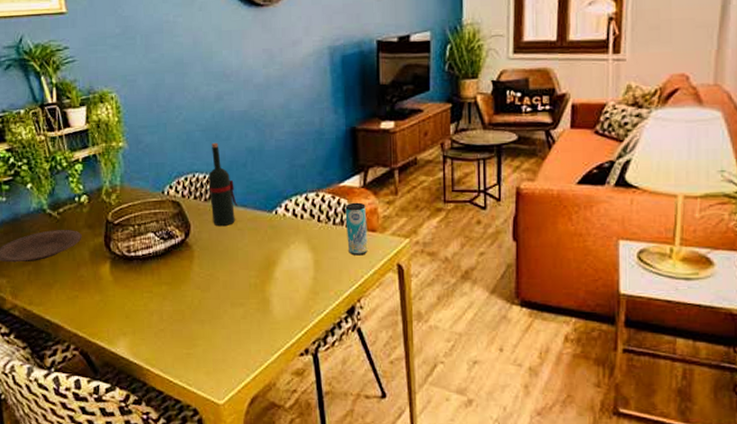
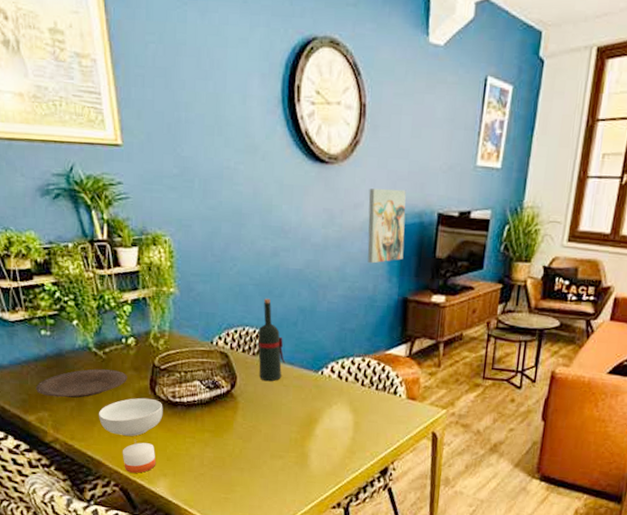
cereal bowl: none [55,255,119,297] -> present [98,397,163,437]
candle: none [80,302,115,334] -> present [122,442,156,473]
wall art: none [306,22,347,97] -> present [367,188,406,264]
beverage can: present [345,202,368,256] -> none [387,370,409,421]

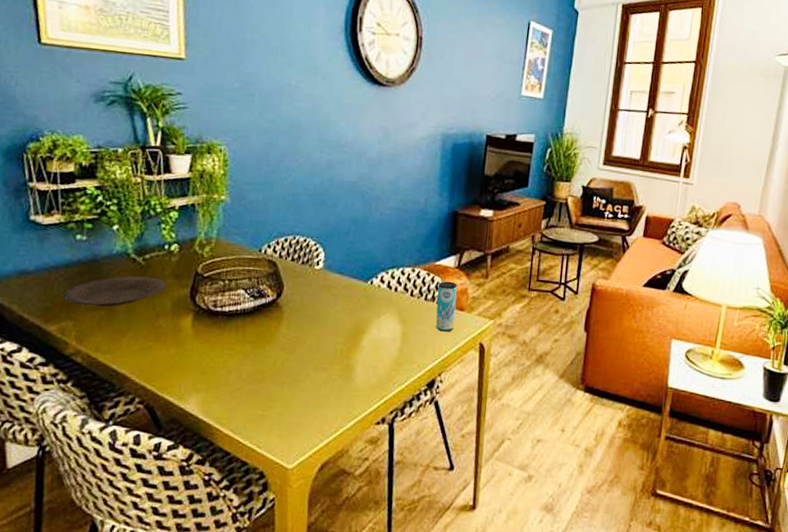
cereal bowl: present [98,397,163,437] -> none [129,306,203,349]
candle: present [122,442,156,473] -> none [151,355,189,389]
wine bottle: present [257,298,286,381] -> none [307,208,335,291]
wall art: present [367,188,406,264] -> none [420,110,458,179]
beverage can: none [387,370,409,421] -> present [435,281,457,332]

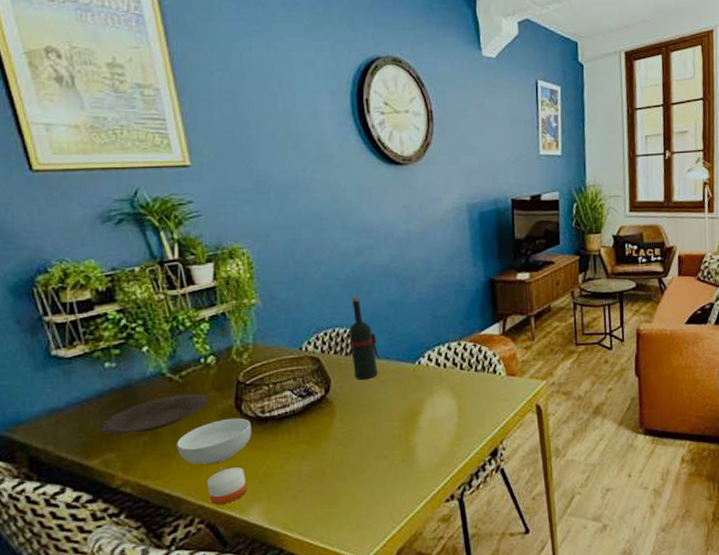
cereal bowl: none [129,306,203,349] -> present [176,417,252,465]
candle: none [151,355,189,389] -> present [206,467,248,505]
wine bottle: none [307,208,335,291] -> present [349,296,381,380]
beverage can: present [435,281,457,332] -> none [486,349,509,400]

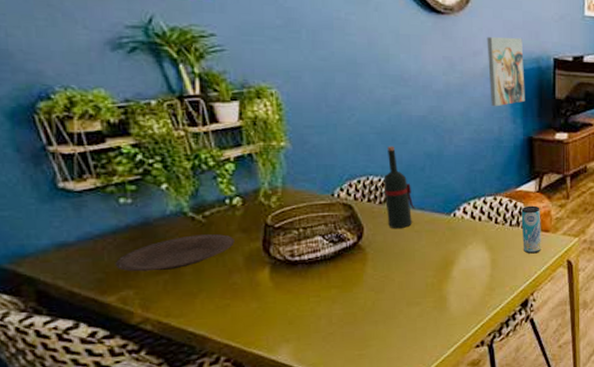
cereal bowl: present [176,417,252,465] -> none [199,260,281,305]
candle: present [206,467,248,505] -> none [232,309,276,344]
wall art: none [444,181,485,251] -> present [487,37,525,107]
beverage can: none [486,349,509,400] -> present [521,205,541,254]

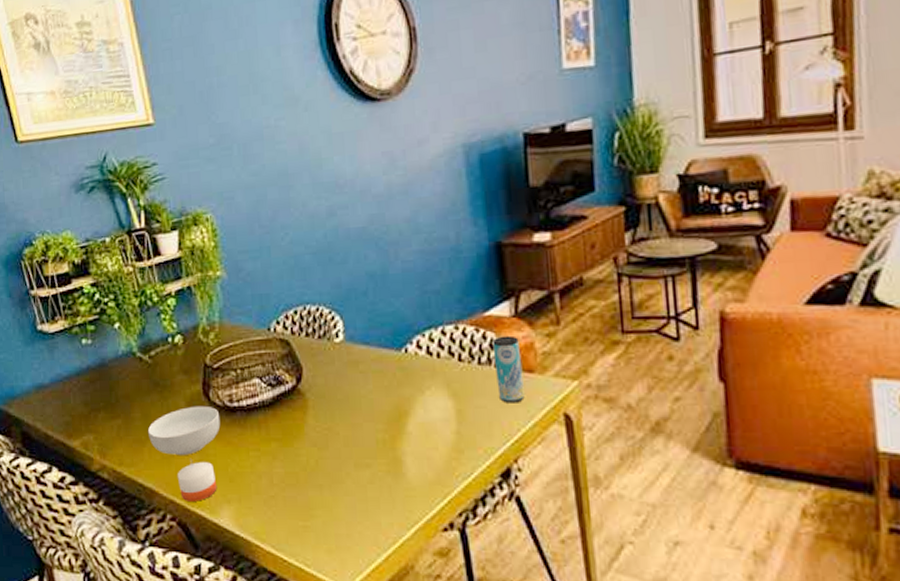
plate: present [115,234,234,272] -> none [78,376,177,416]
cereal bowl: none [199,260,281,305] -> present [147,405,220,456]
candle: none [232,309,276,344] -> present [177,462,217,501]
wine bottle: present [383,146,415,228] -> none [321,267,359,368]
wall art: present [487,37,525,107] -> none [433,113,488,207]

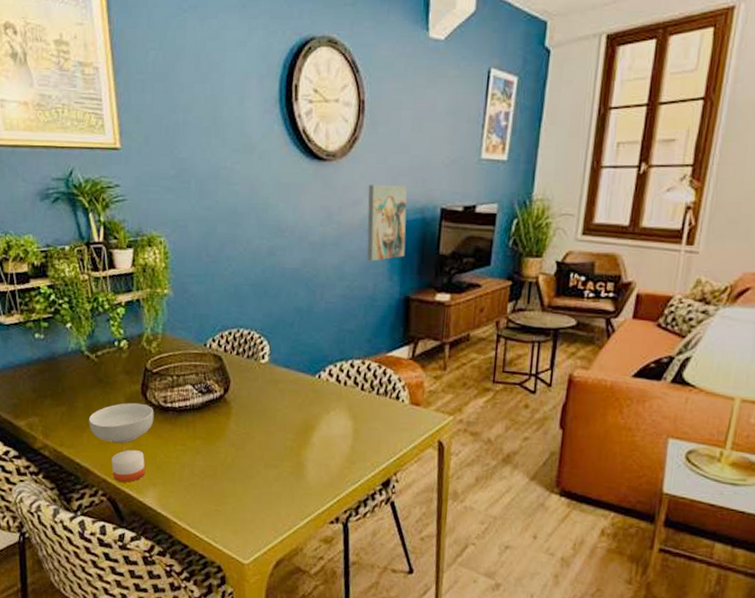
wall art: none [433,113,488,207] -> present [367,184,407,262]
beverage can: present [492,335,525,403] -> none [389,373,412,429]

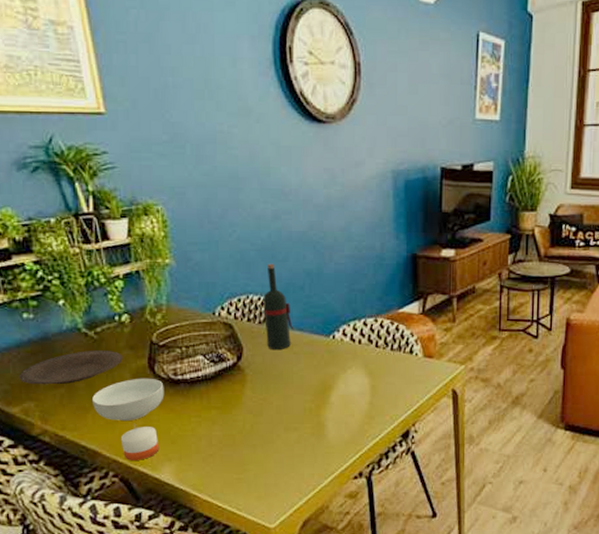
plate: none [27,372,119,403] -> present [18,351,123,385]
wine bottle: none [252,298,281,385] -> present [263,263,294,349]
wall art: present [367,184,407,262] -> none [369,145,410,222]

